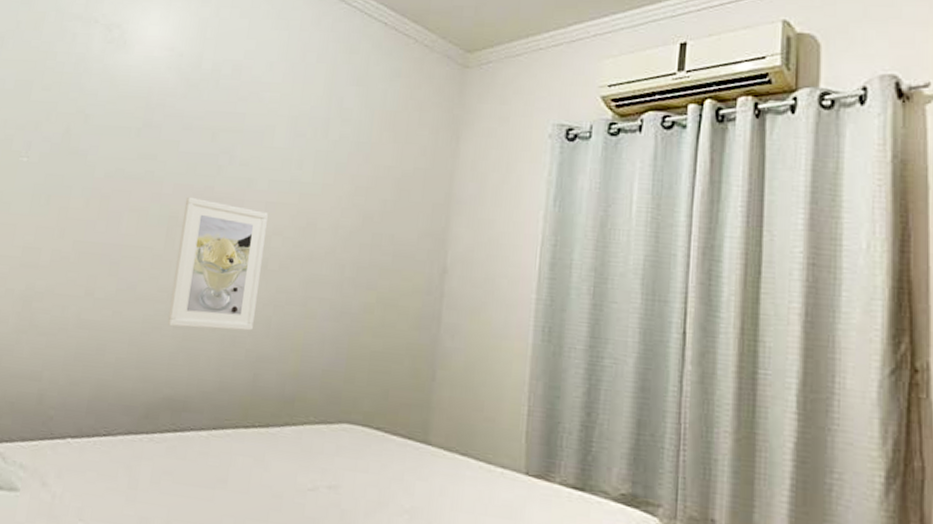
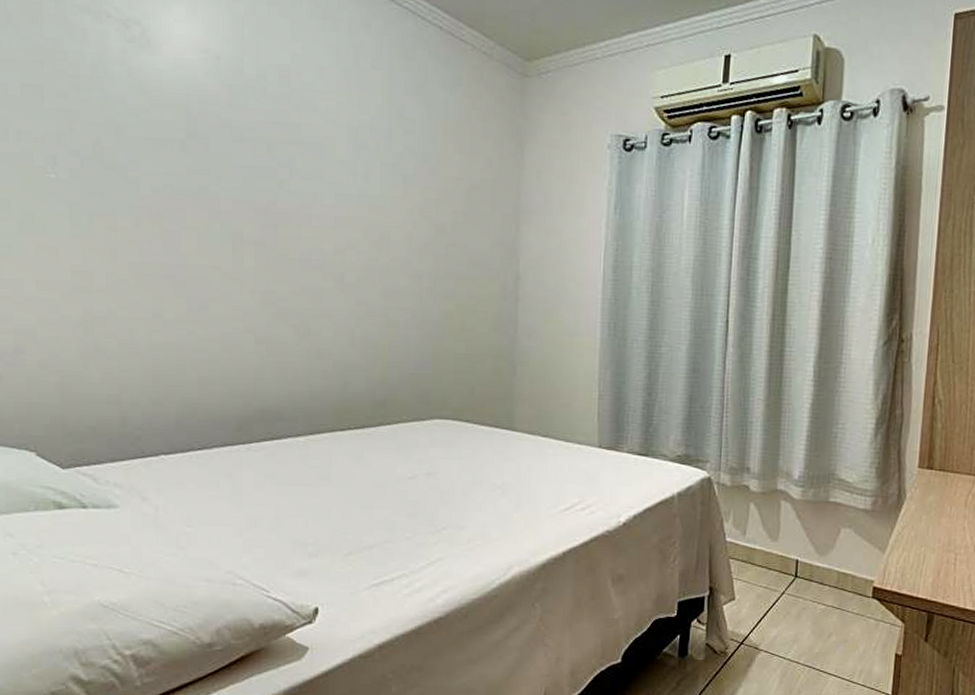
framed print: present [167,196,268,331] -> none [247,213,338,343]

